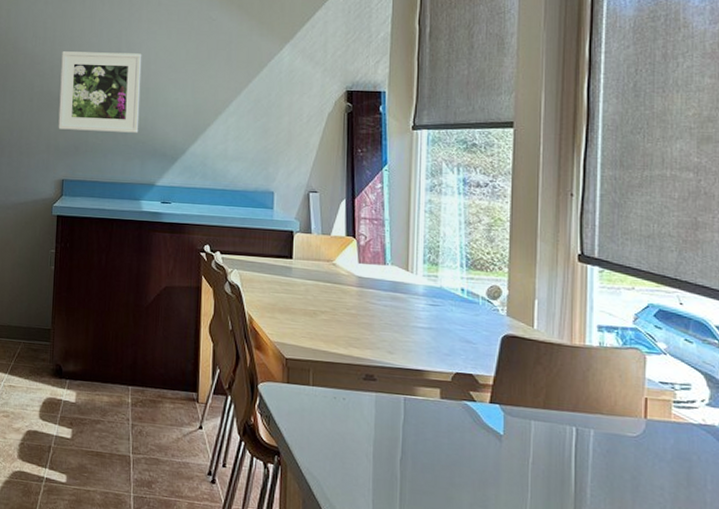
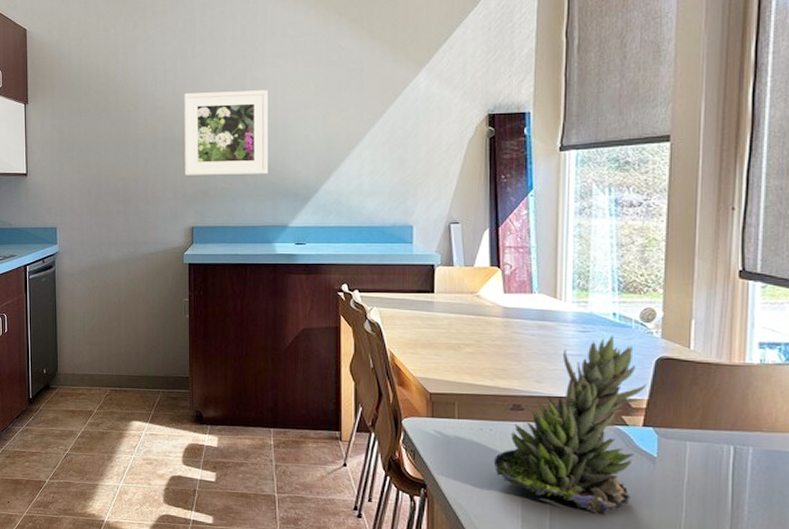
succulent plant: none [346,310,494,493] -> present [493,334,647,516]

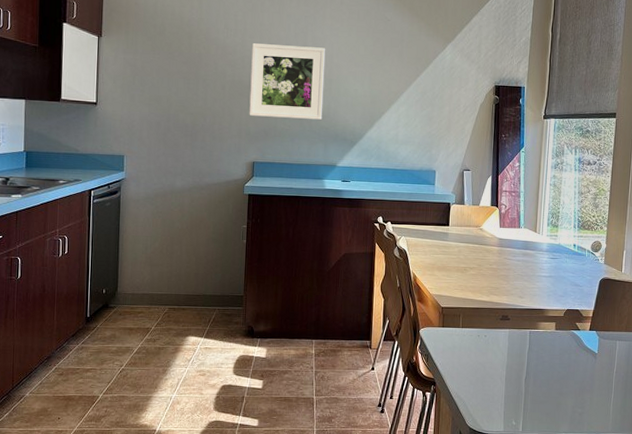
succulent plant: present [493,334,647,516] -> none [486,261,594,400]

